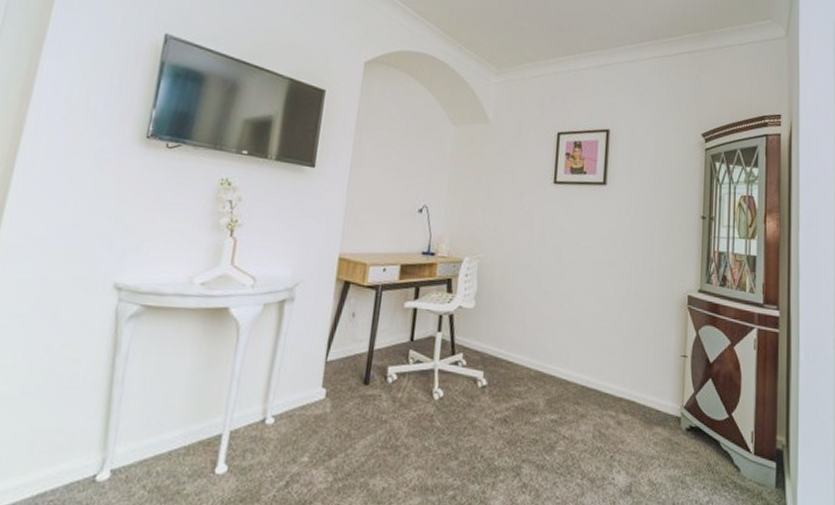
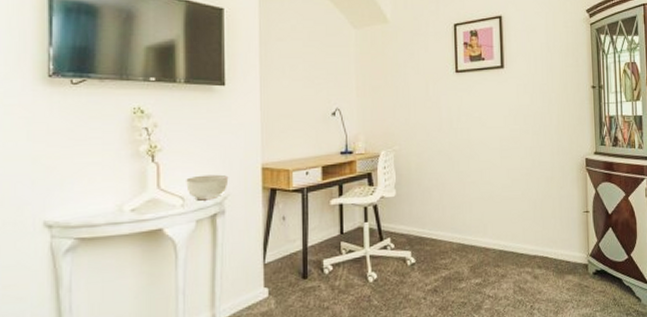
bowl: none [259,256,304,285] -> present [186,174,229,201]

